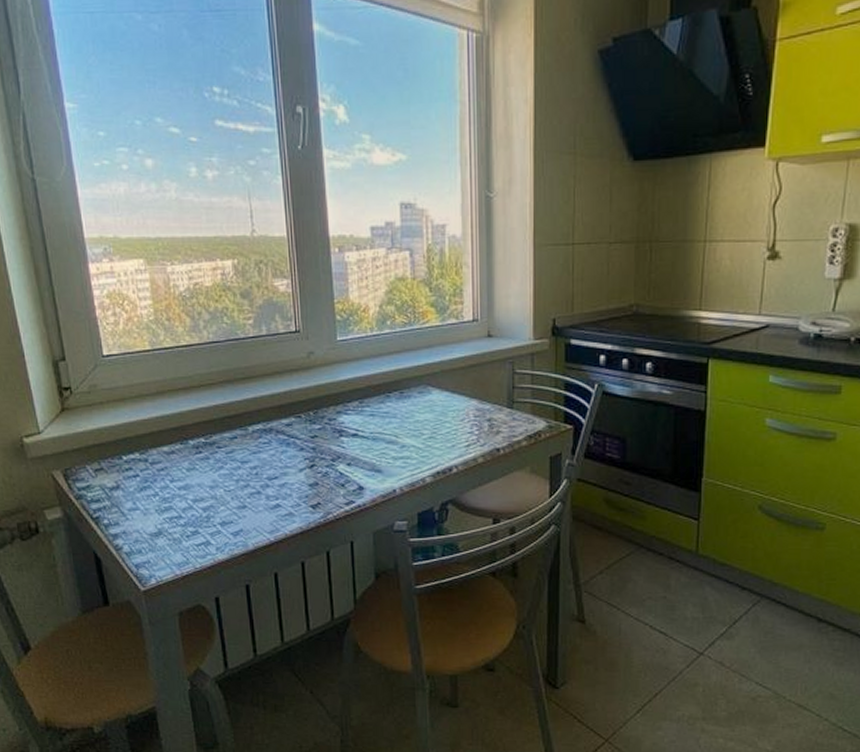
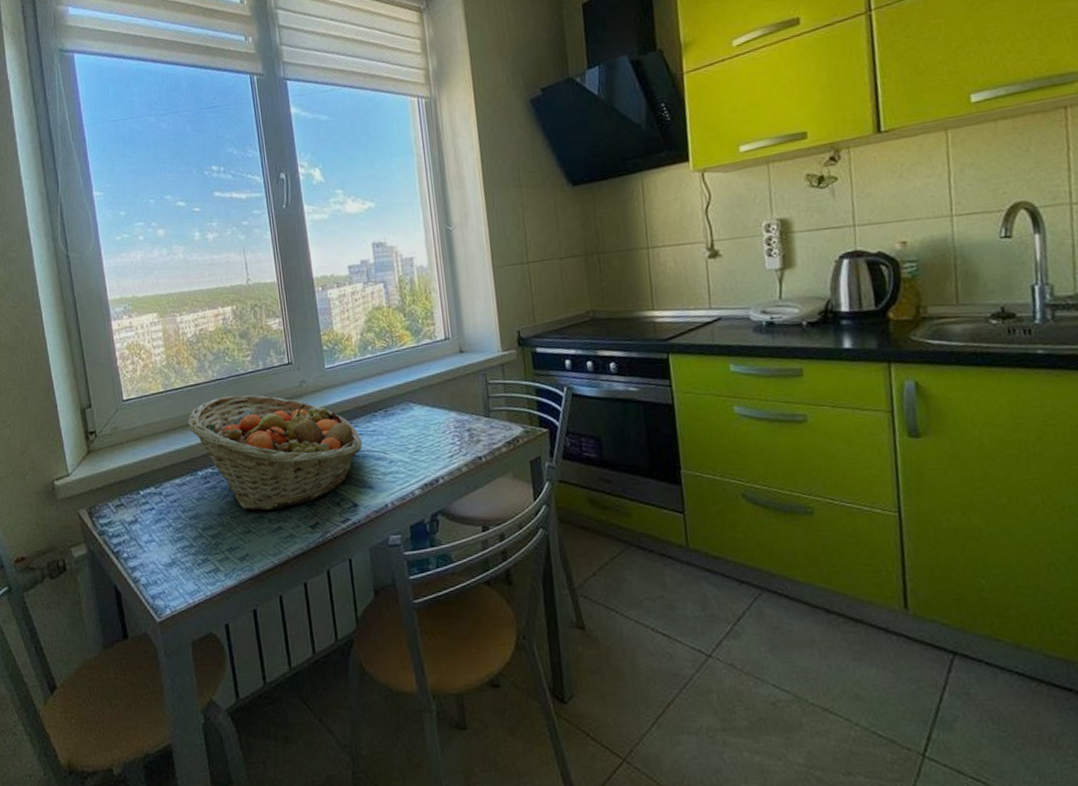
fruit basket: none [178,361,373,486] -> present [188,395,362,511]

